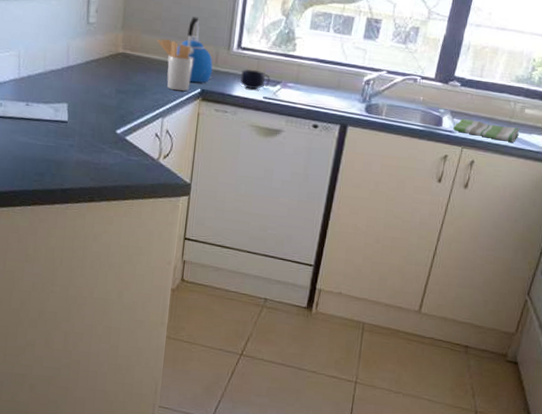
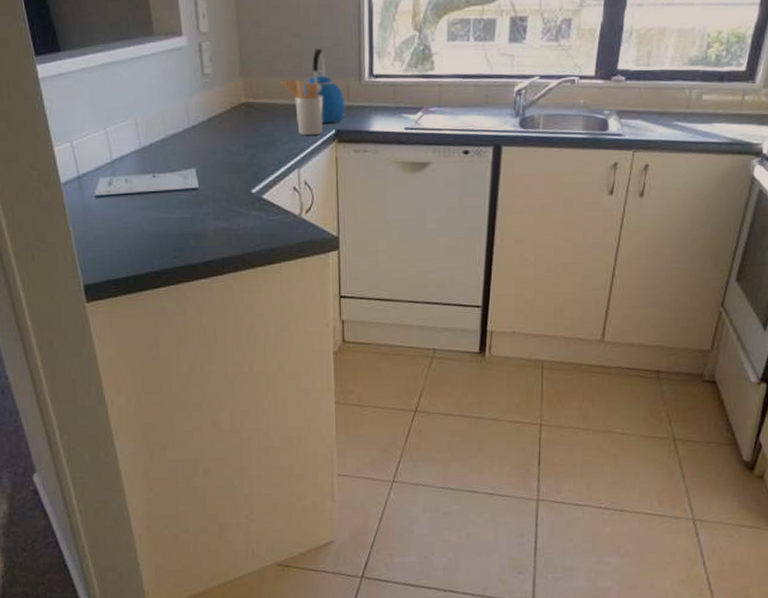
mug: present [239,68,270,90] -> none [376,98,410,121]
dish towel: present [453,119,520,142] -> none [621,117,699,137]

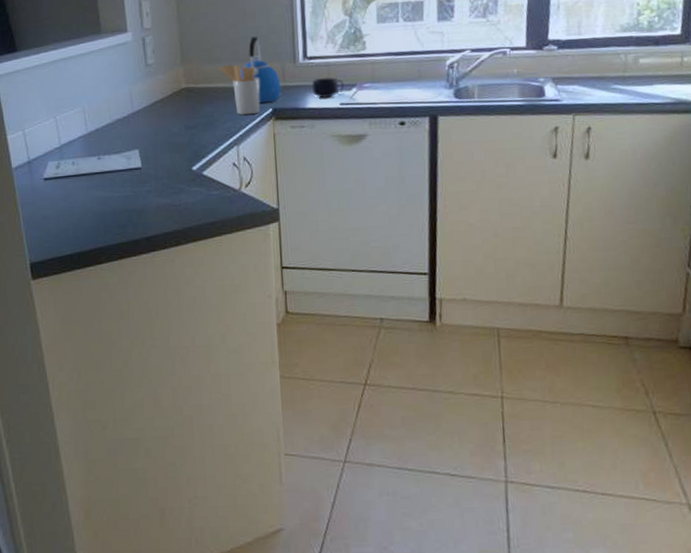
mug: none [376,98,410,121] -> present [311,77,344,98]

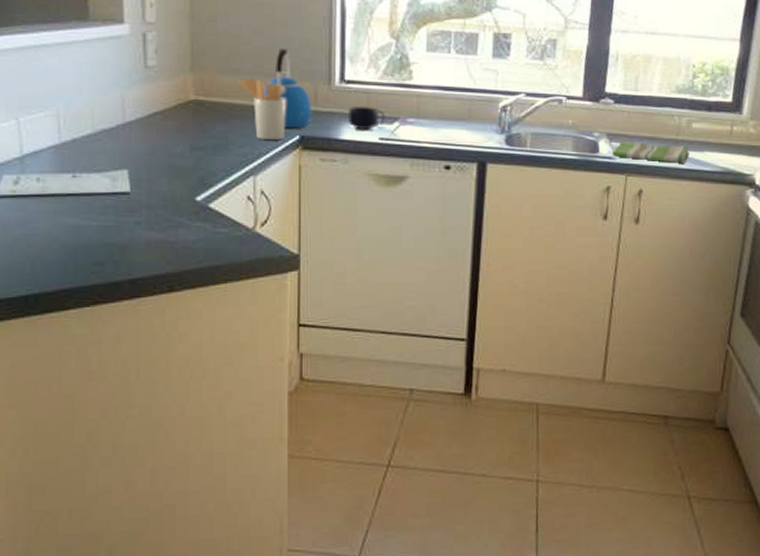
dish towel: none [559,80,638,99] -> present [613,141,690,163]

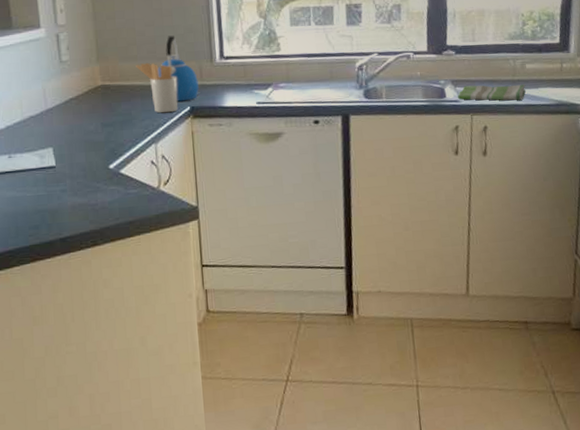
mug: present [347,105,385,130] -> none [228,77,261,97]

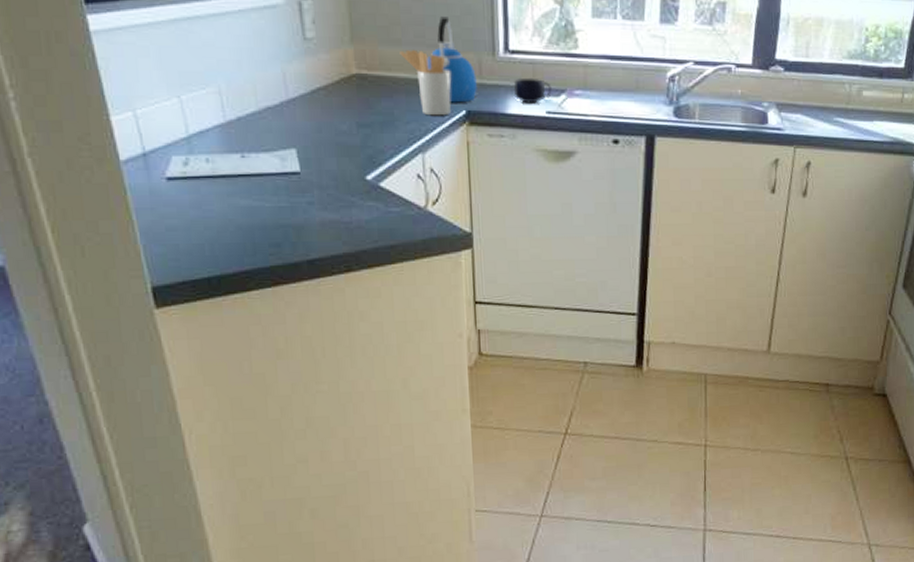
mug: none [228,77,261,97] -> present [513,77,552,104]
dish towel: present [458,84,526,101] -> none [782,111,860,133]

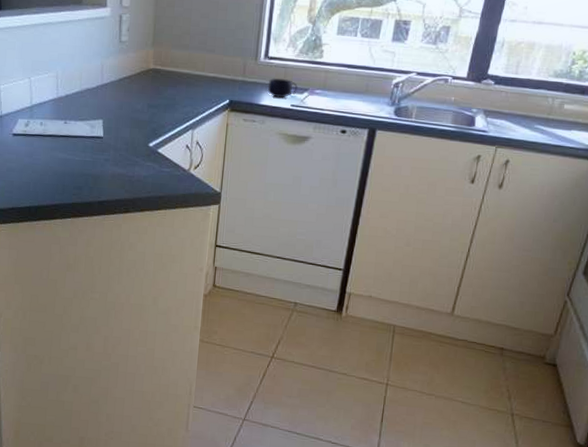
utensil holder: present [399,49,452,116] -> none [186,52,222,103]
kettle: present [427,16,477,103] -> none [205,29,241,94]

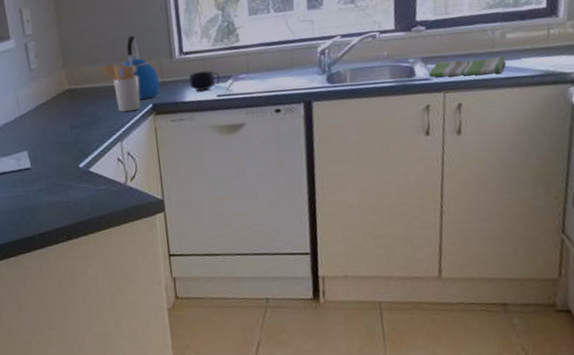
utensil holder: none [186,52,222,103] -> present [99,64,141,112]
kettle: none [205,29,241,94] -> present [120,35,160,100]
dish towel: none [487,117,559,140] -> present [429,55,506,78]

